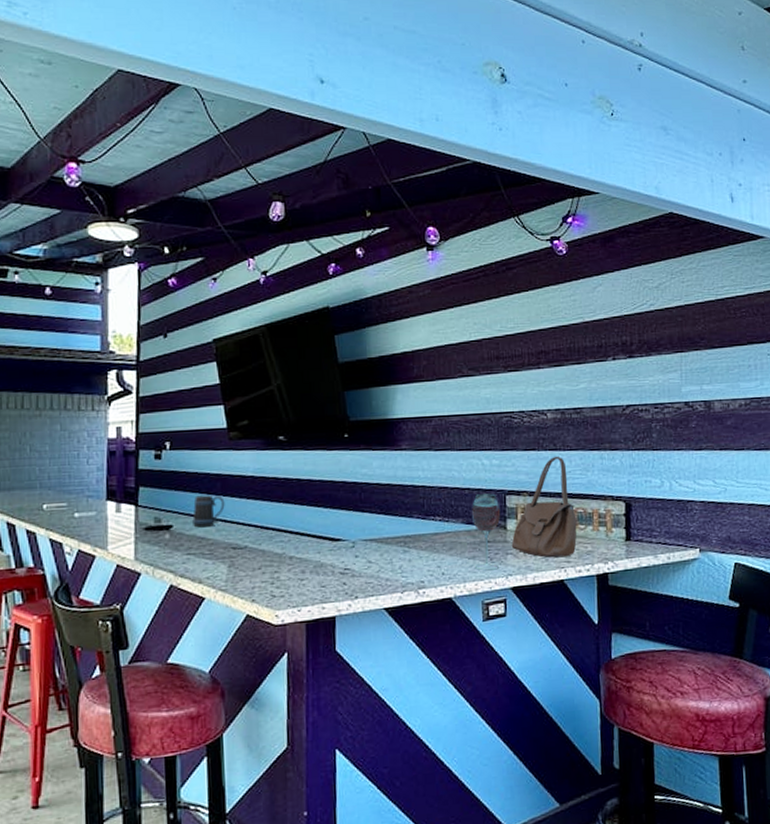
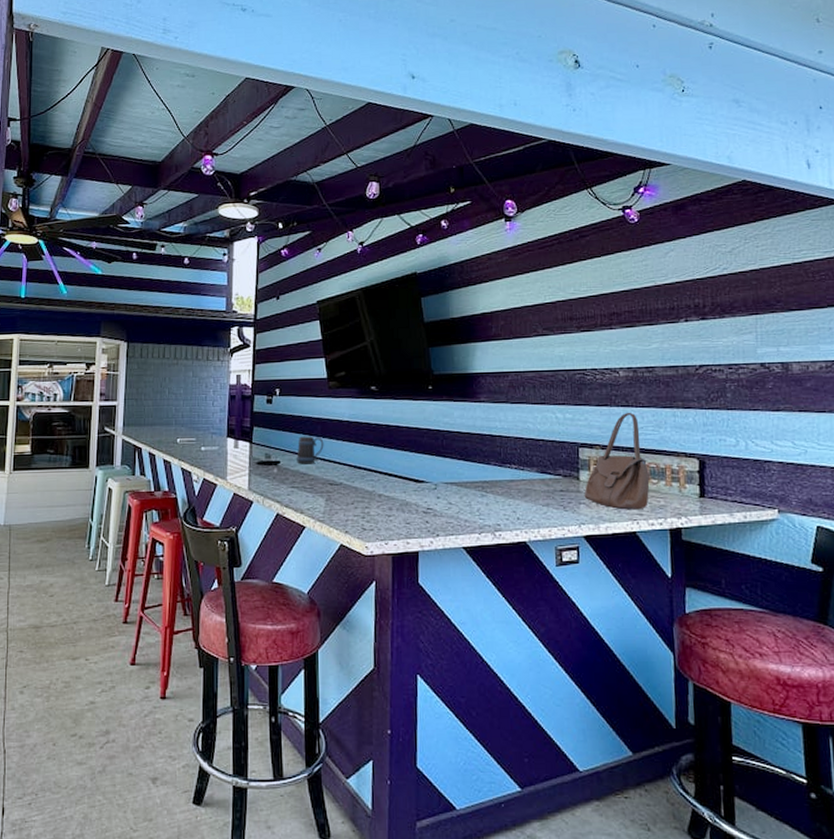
wineglass: present [471,493,501,571] -> none [545,445,574,518]

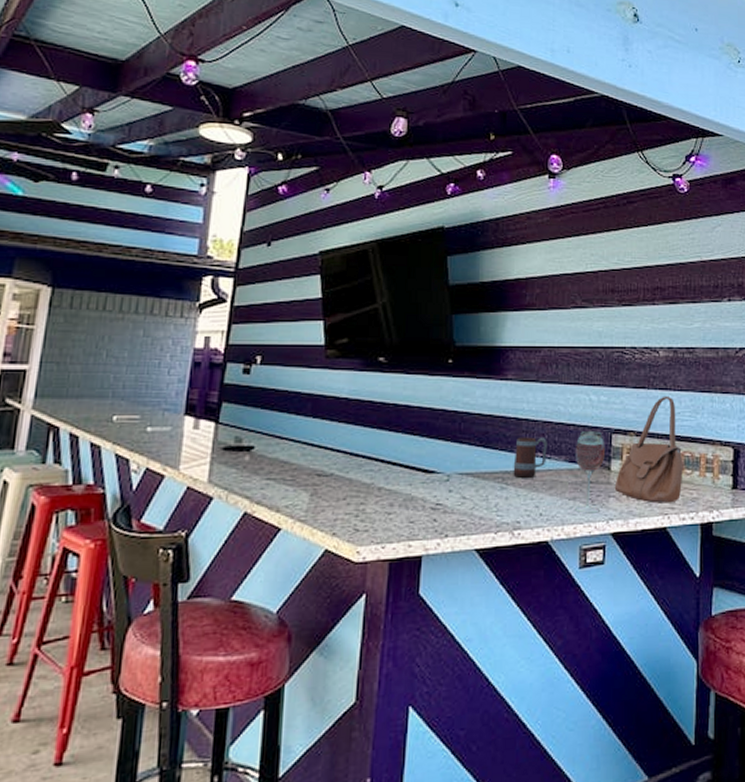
beer mug: present [297,436,324,464] -> none [276,415,314,451]
beer mug: none [491,451,520,487] -> present [513,437,547,478]
wineglass: none [545,445,574,518] -> present [574,431,606,514]

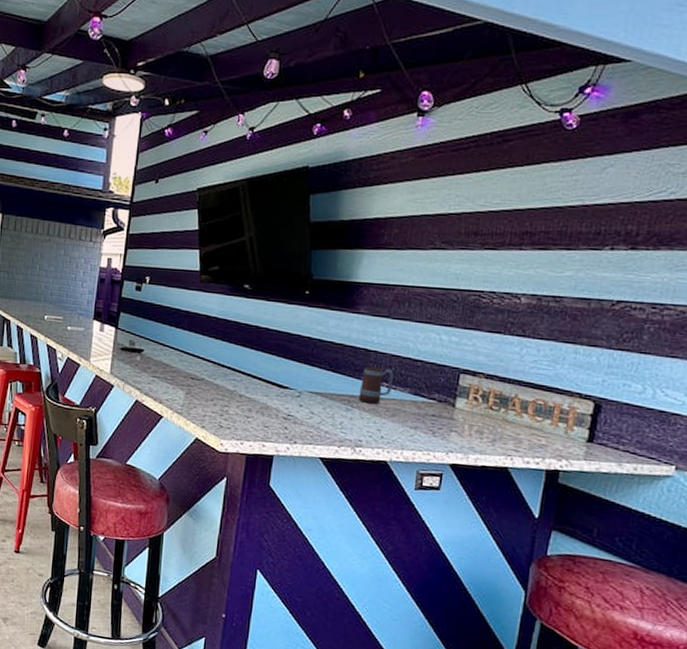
wineglass: present [574,431,606,514] -> none [414,368,452,444]
handbag: present [614,395,683,503] -> none [457,342,535,446]

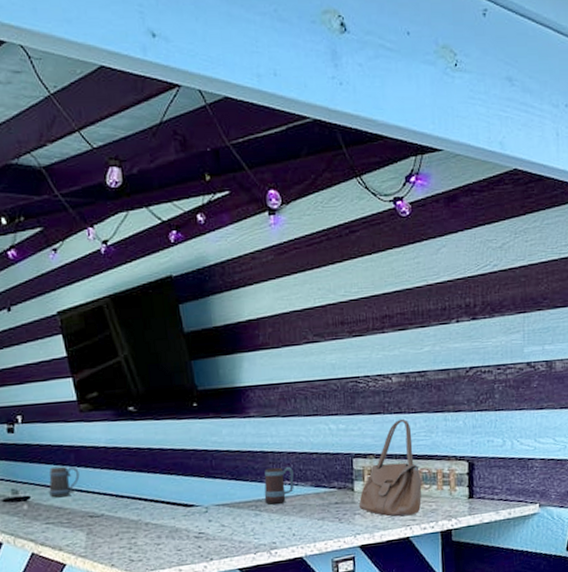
beer mug: none [160,327,190,356] -> present [49,466,80,498]
handbag: none [457,342,535,446] -> present [358,418,422,517]

